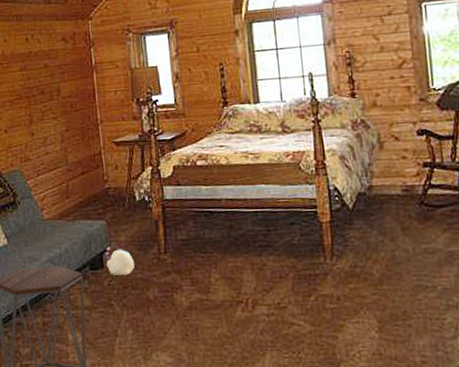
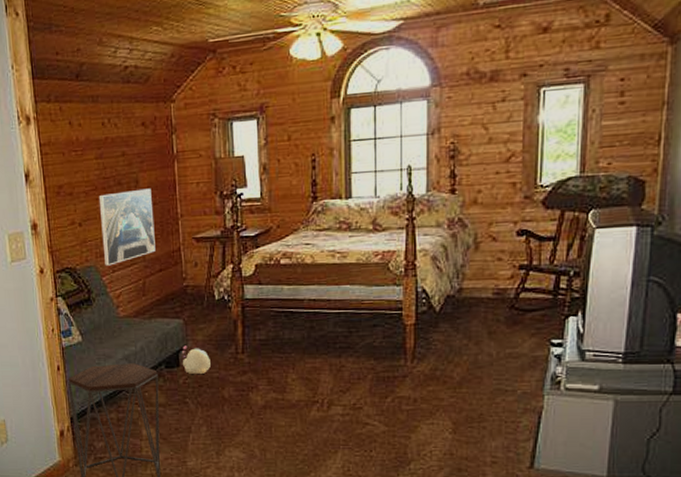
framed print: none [23,96,78,170] -> present [98,188,156,266]

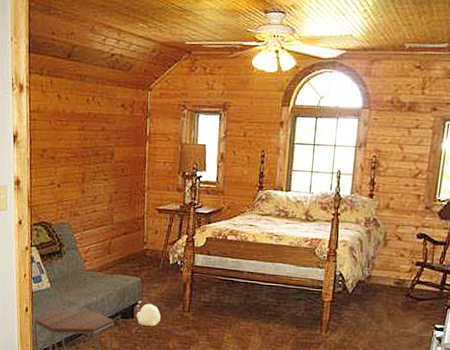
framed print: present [98,188,156,266] -> none [77,161,124,225]

